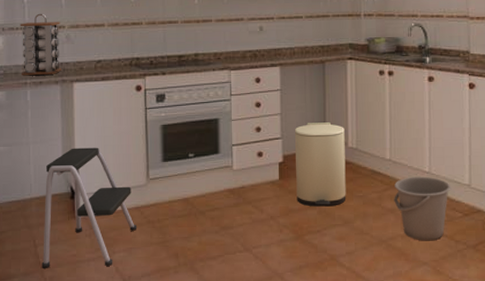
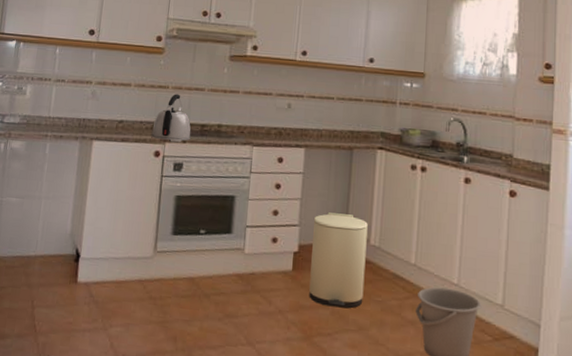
spice rack: present [20,13,61,76] -> none [44,66,88,130]
step stool: present [41,147,137,268] -> none [36,208,138,340]
kettle: none [131,29,170,76] -> present [151,94,191,143]

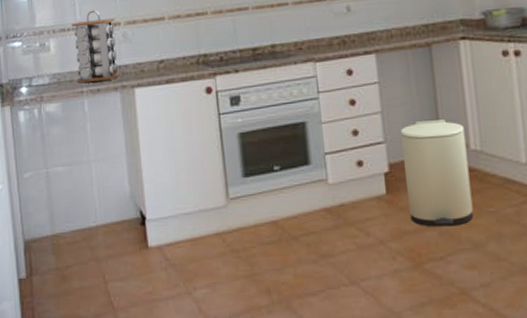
spice rack: none [44,66,88,130] -> present [71,10,120,84]
kettle: present [151,94,191,143] -> none [198,18,243,74]

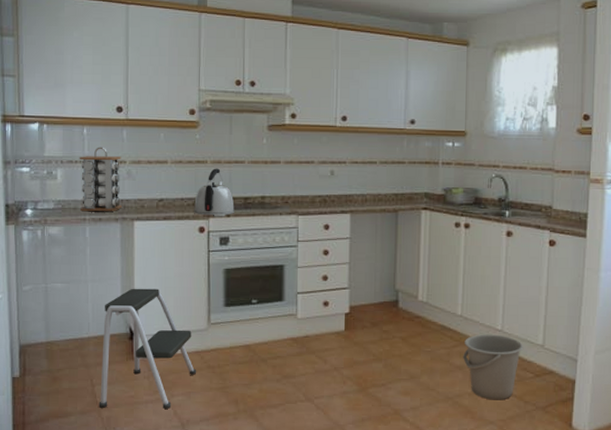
step stool: none [111,163,220,309] -> present [99,288,197,409]
kettle: none [198,18,243,74] -> present [194,168,235,217]
pedal bin: present [401,120,474,227] -> none [362,274,415,360]

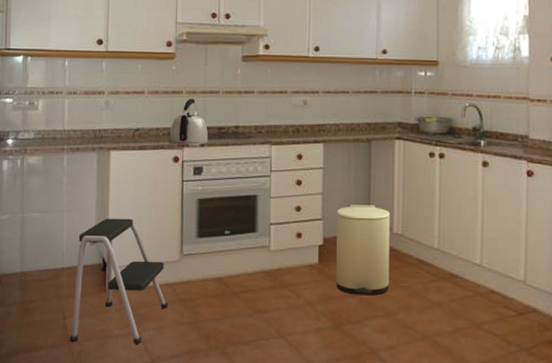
spice rack: present [79,147,122,212] -> none [59,78,100,142]
pedal bin: none [362,274,415,360] -> present [336,204,390,296]
bucket: present [463,334,524,400] -> none [441,268,505,340]

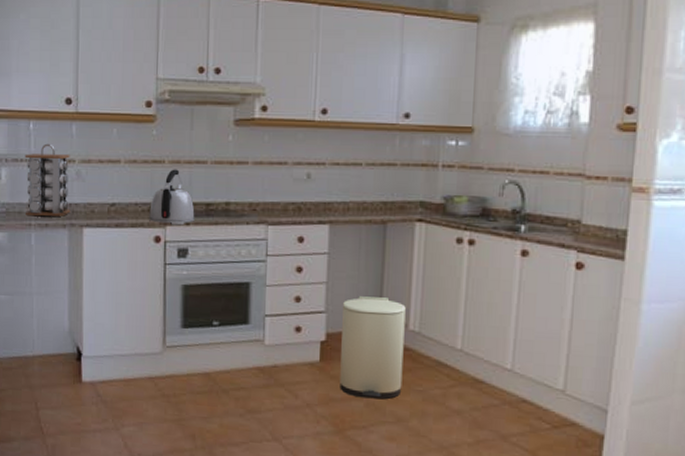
spice rack: none [59,78,100,142] -> present [24,143,70,218]
step stool: present [69,218,169,344] -> none [43,303,150,440]

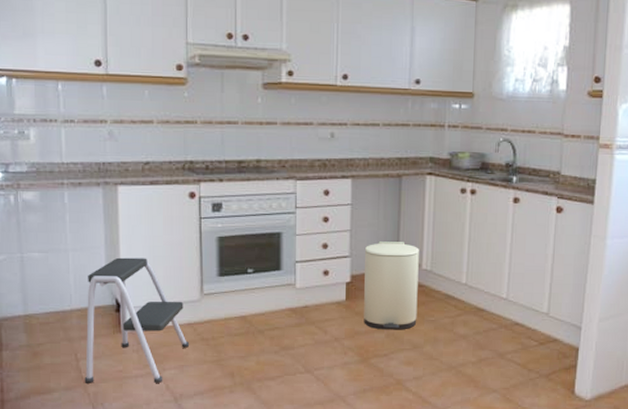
spice rack: present [24,143,70,218] -> none [54,104,104,176]
step stool: none [43,303,150,440] -> present [84,257,190,383]
kettle: present [149,169,195,226] -> none [183,129,228,182]

